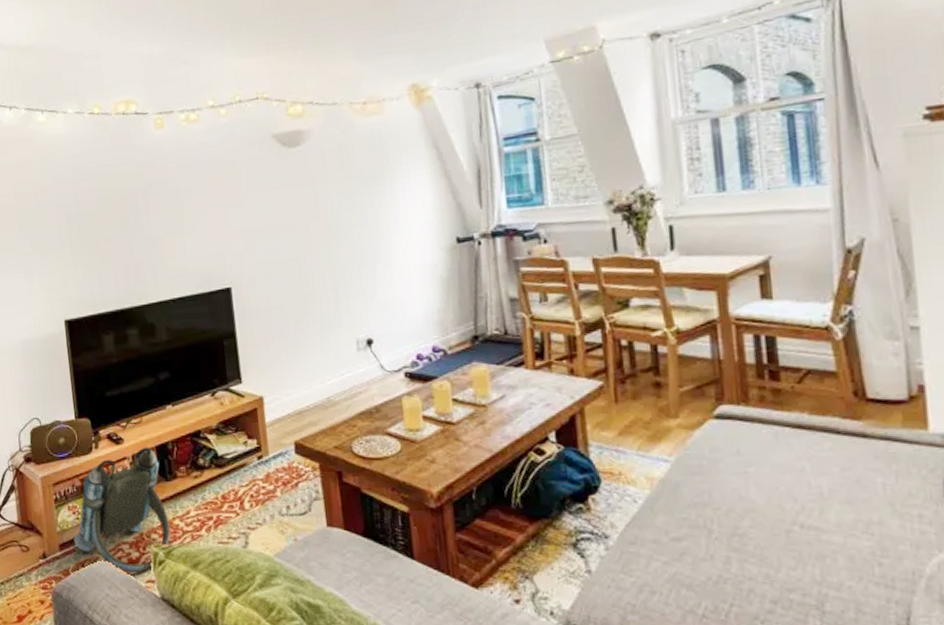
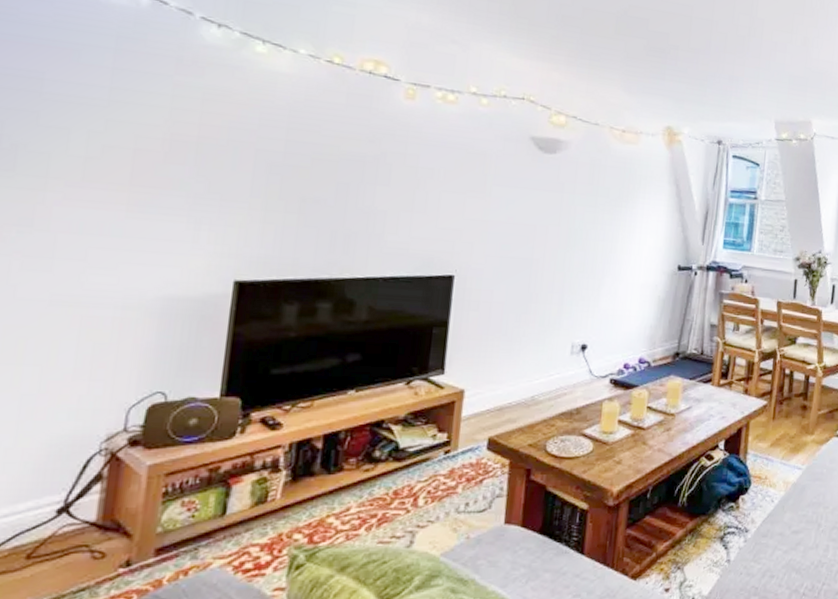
backpack: present [73,447,171,573] -> none [179,434,324,580]

